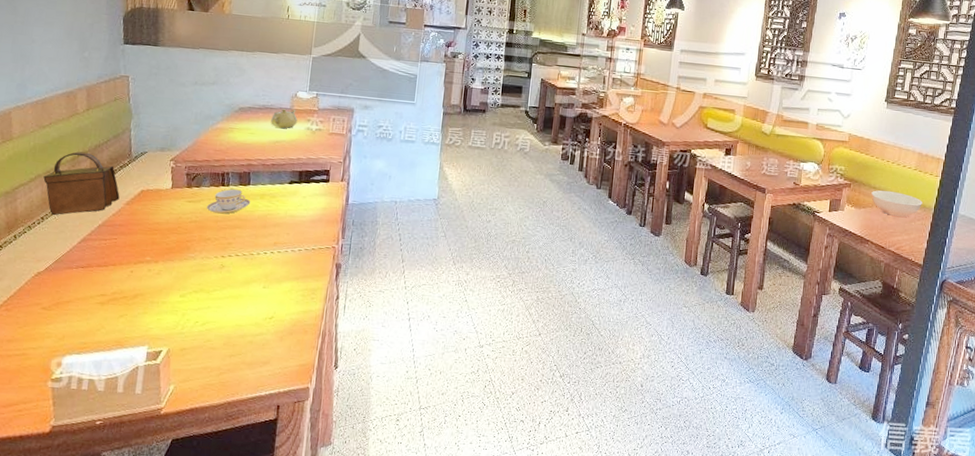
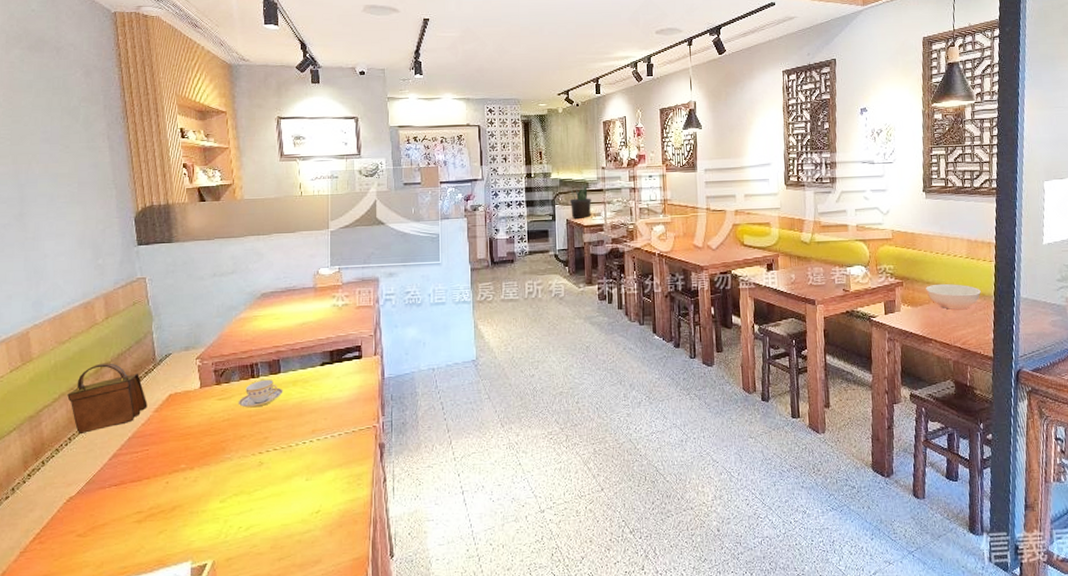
teapot: present [271,109,298,129] -> none [295,287,322,310]
planter: none [546,46,568,80] -> present [569,184,592,219]

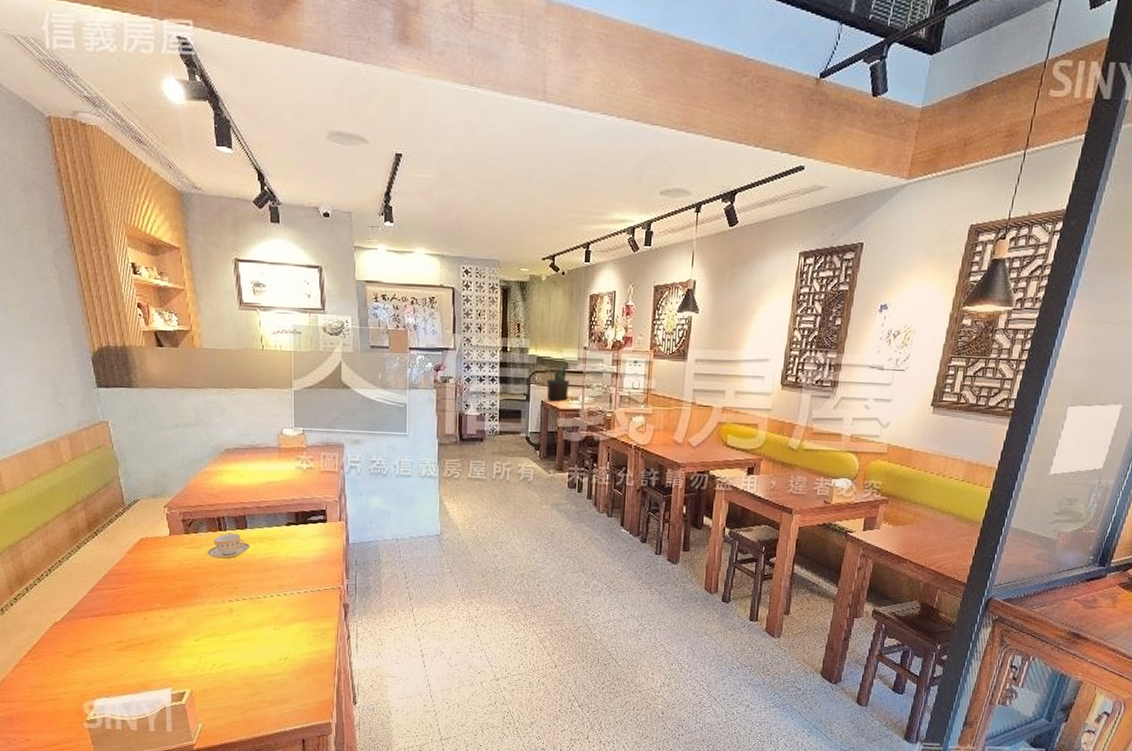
handbag: present [67,363,148,433] -> none [43,502,120,566]
bowl: present [926,284,981,310] -> none [911,505,970,534]

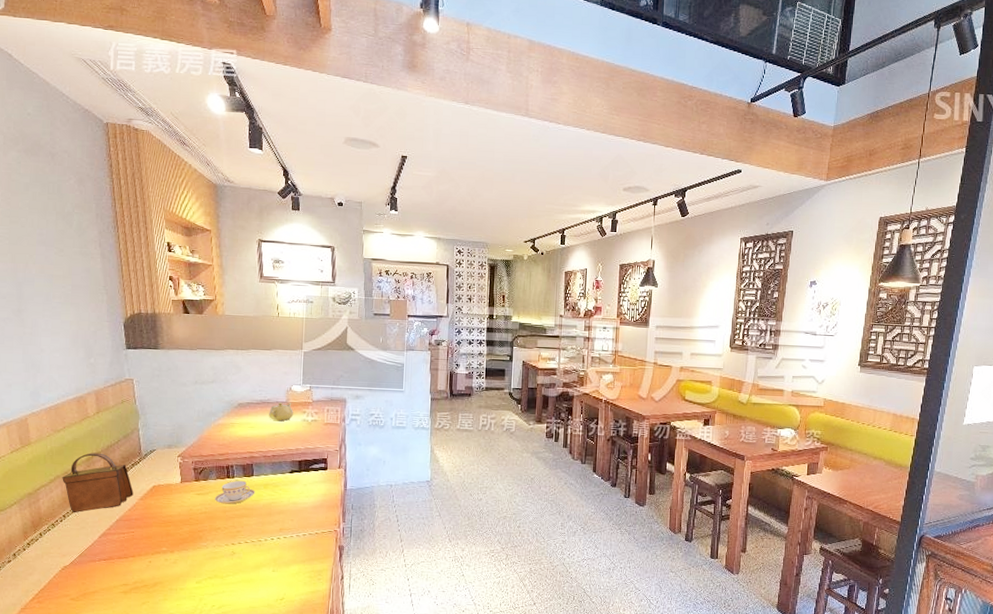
handbag: none [43,502,120,566] -> present [62,452,134,513]
teapot: none [259,447,287,469] -> present [269,402,294,422]
planter: present [546,363,570,401] -> none [527,329,548,362]

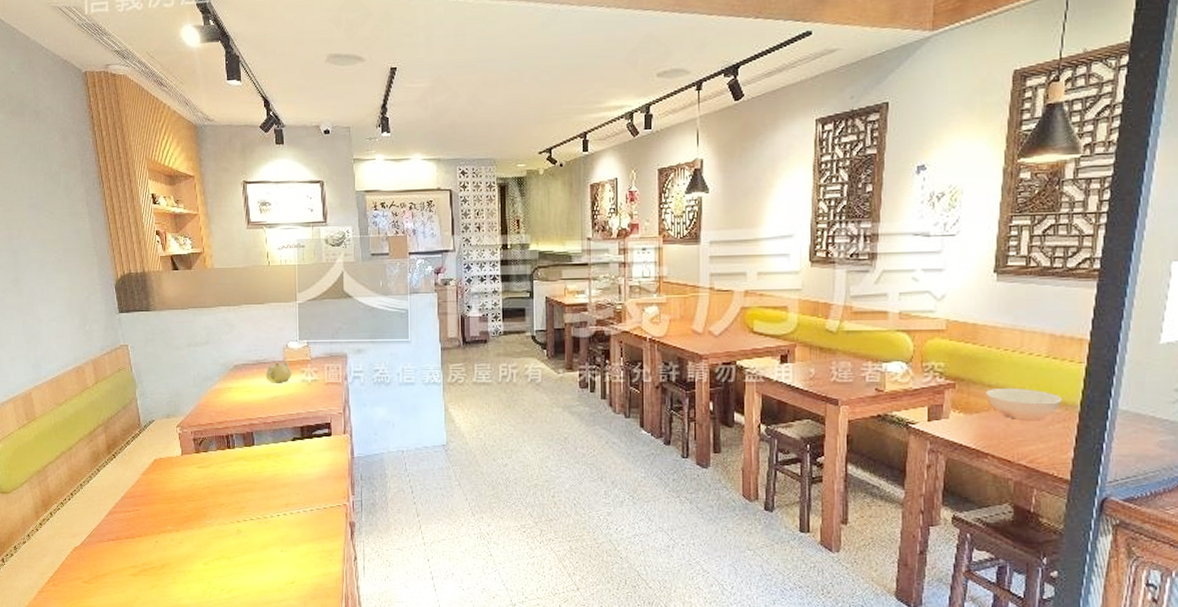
handbag: present [62,452,134,513] -> none [67,426,136,490]
teacup: present [214,480,255,505] -> none [216,450,257,478]
bowl: none [848,452,899,478] -> present [986,389,1062,421]

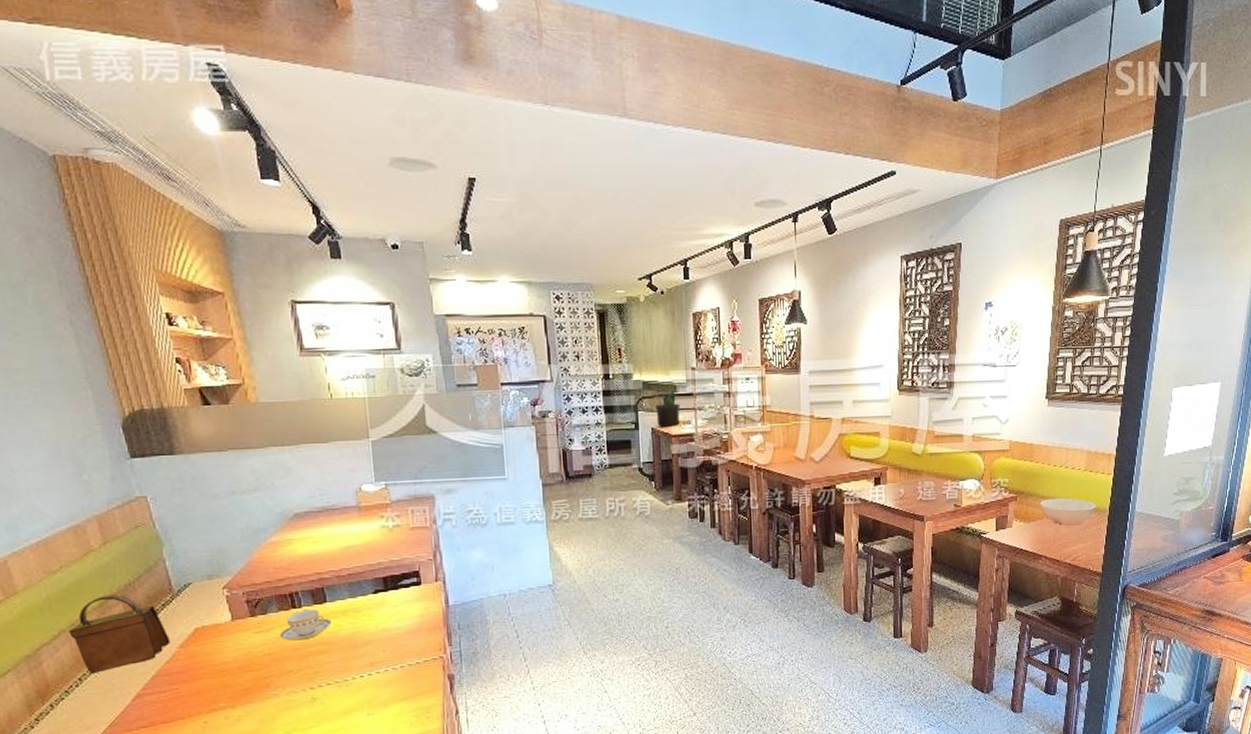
handbag: none [67,426,136,490] -> present [69,594,170,673]
teacup: none [216,450,257,478] -> present [279,609,332,641]
teapot: present [266,361,292,383] -> none [336,505,369,532]
planter: none [549,257,575,296] -> present [653,388,680,427]

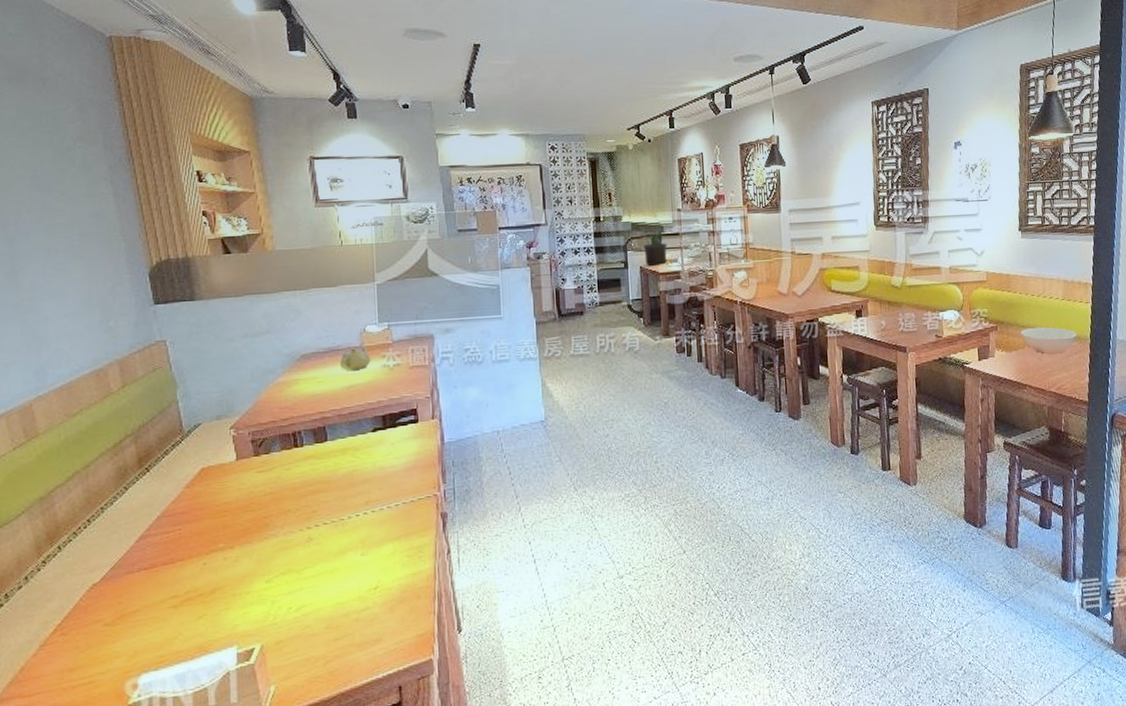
handbag: present [69,594,170,673] -> none [82,436,177,515]
teacup: present [279,609,332,641] -> none [280,448,331,480]
teapot: none [336,505,369,532] -> present [340,346,371,372]

